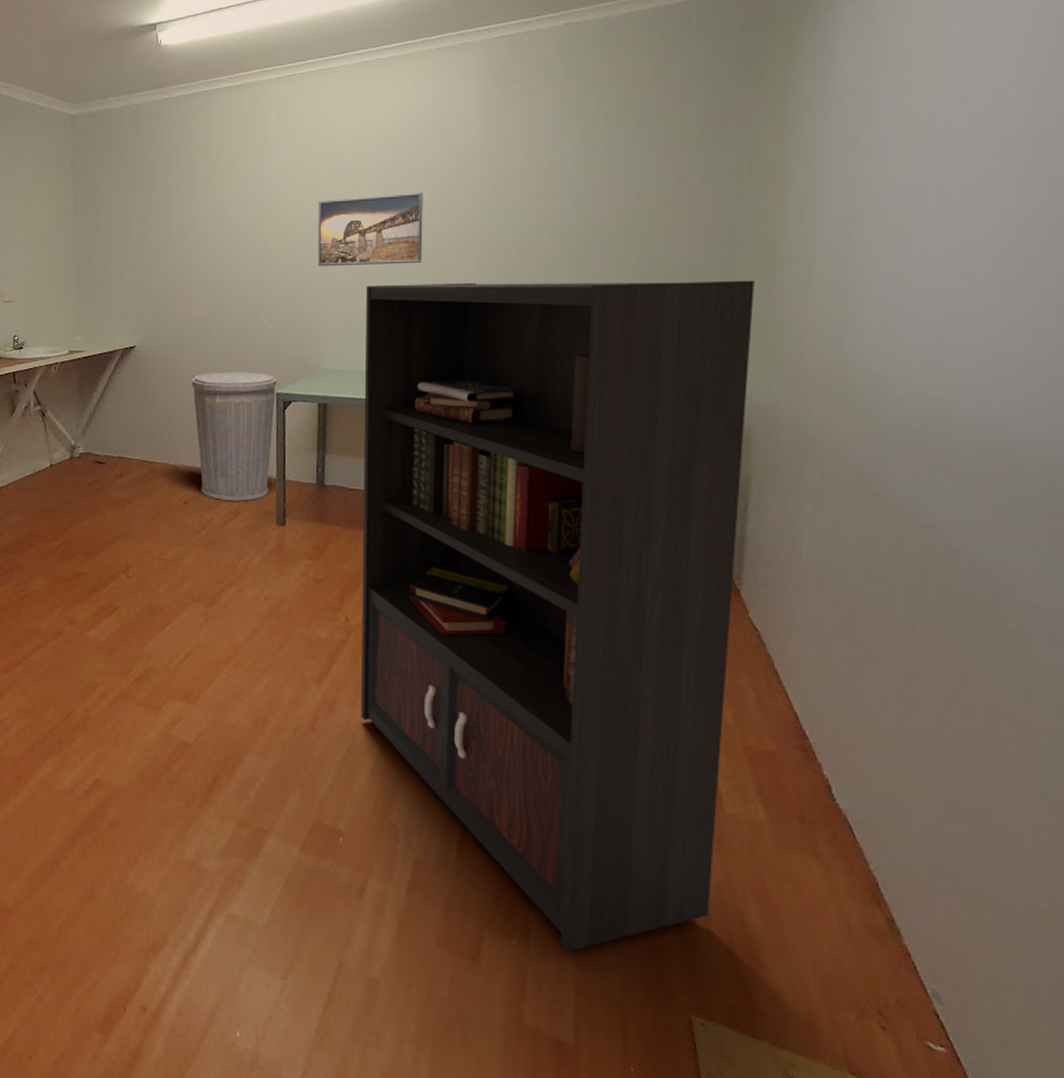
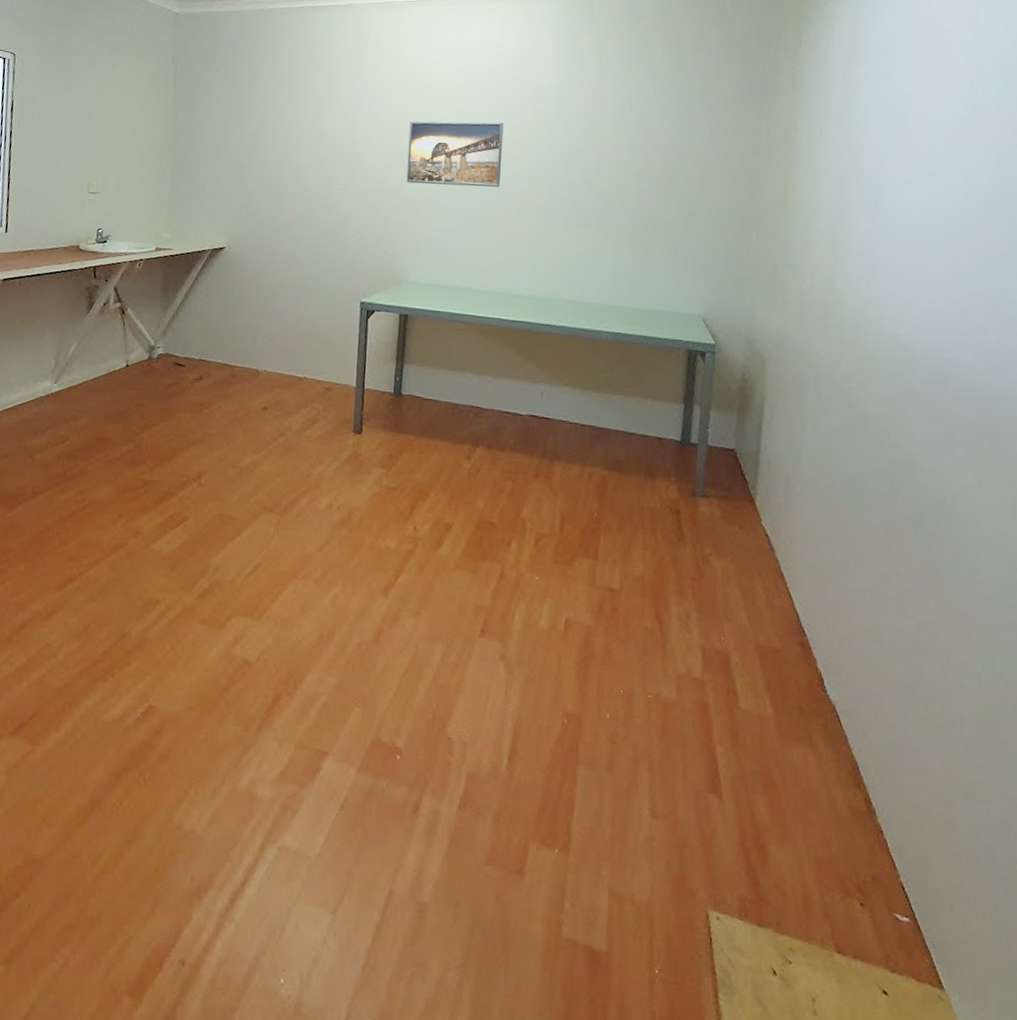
trash can: present [192,372,277,501] -> none [279,278,362,409]
bookcase: present [361,280,949,1008] -> none [424,204,912,880]

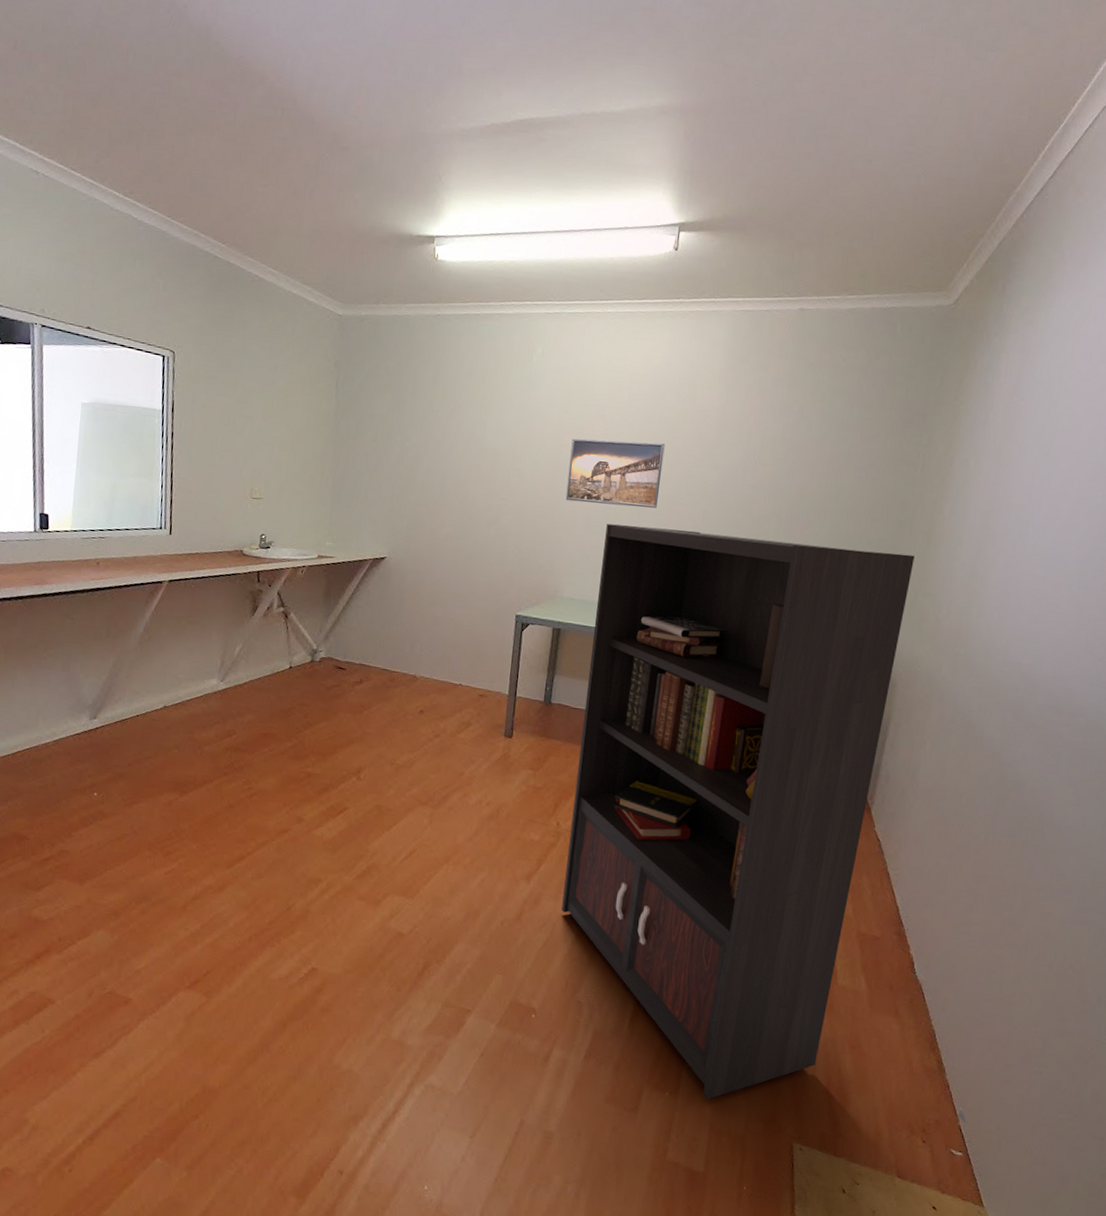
bookcase: none [424,204,912,880] -> present [561,524,969,1124]

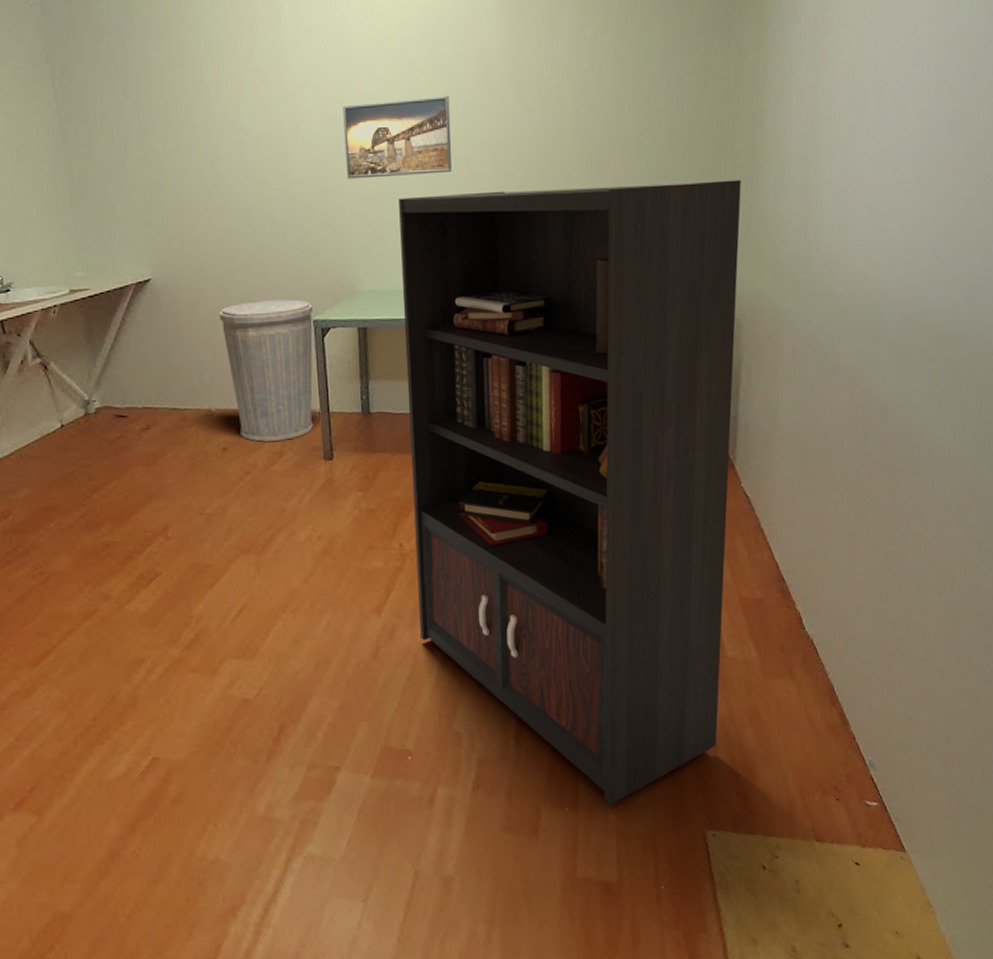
trash can: none [437,590,518,714] -> present [220,299,314,442]

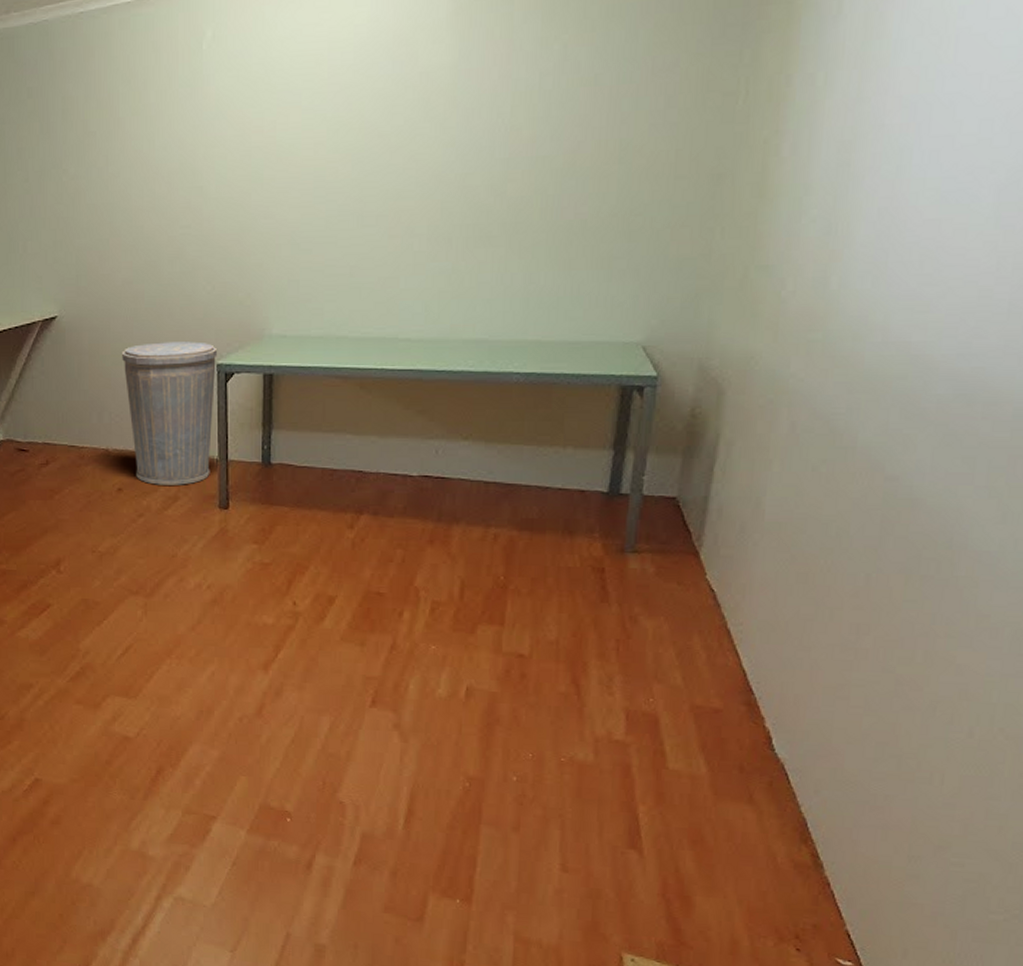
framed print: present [343,96,452,179] -> none [262,124,383,217]
bookcase: present [399,179,880,805] -> none [309,217,860,928]

